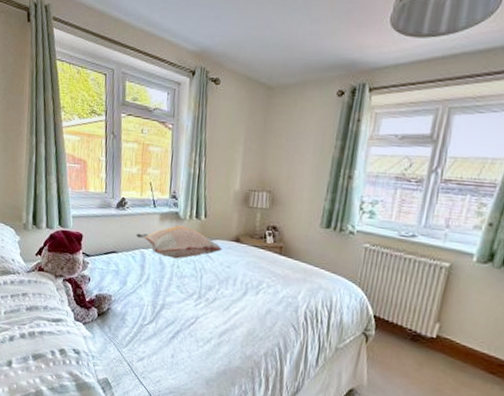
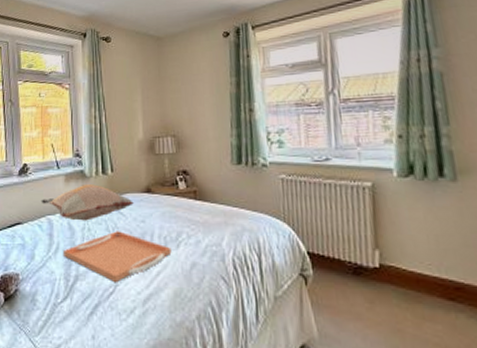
serving tray: none [152,271,251,315] -> present [62,231,172,282]

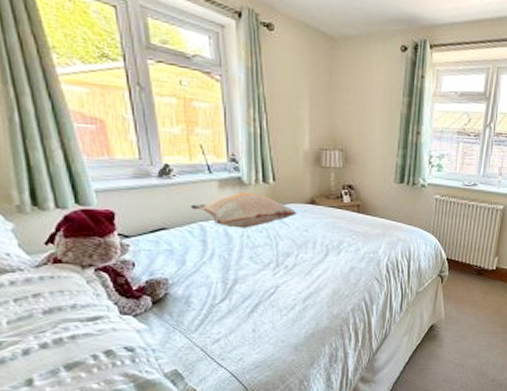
serving tray: present [62,231,172,282] -> none [219,239,333,284]

